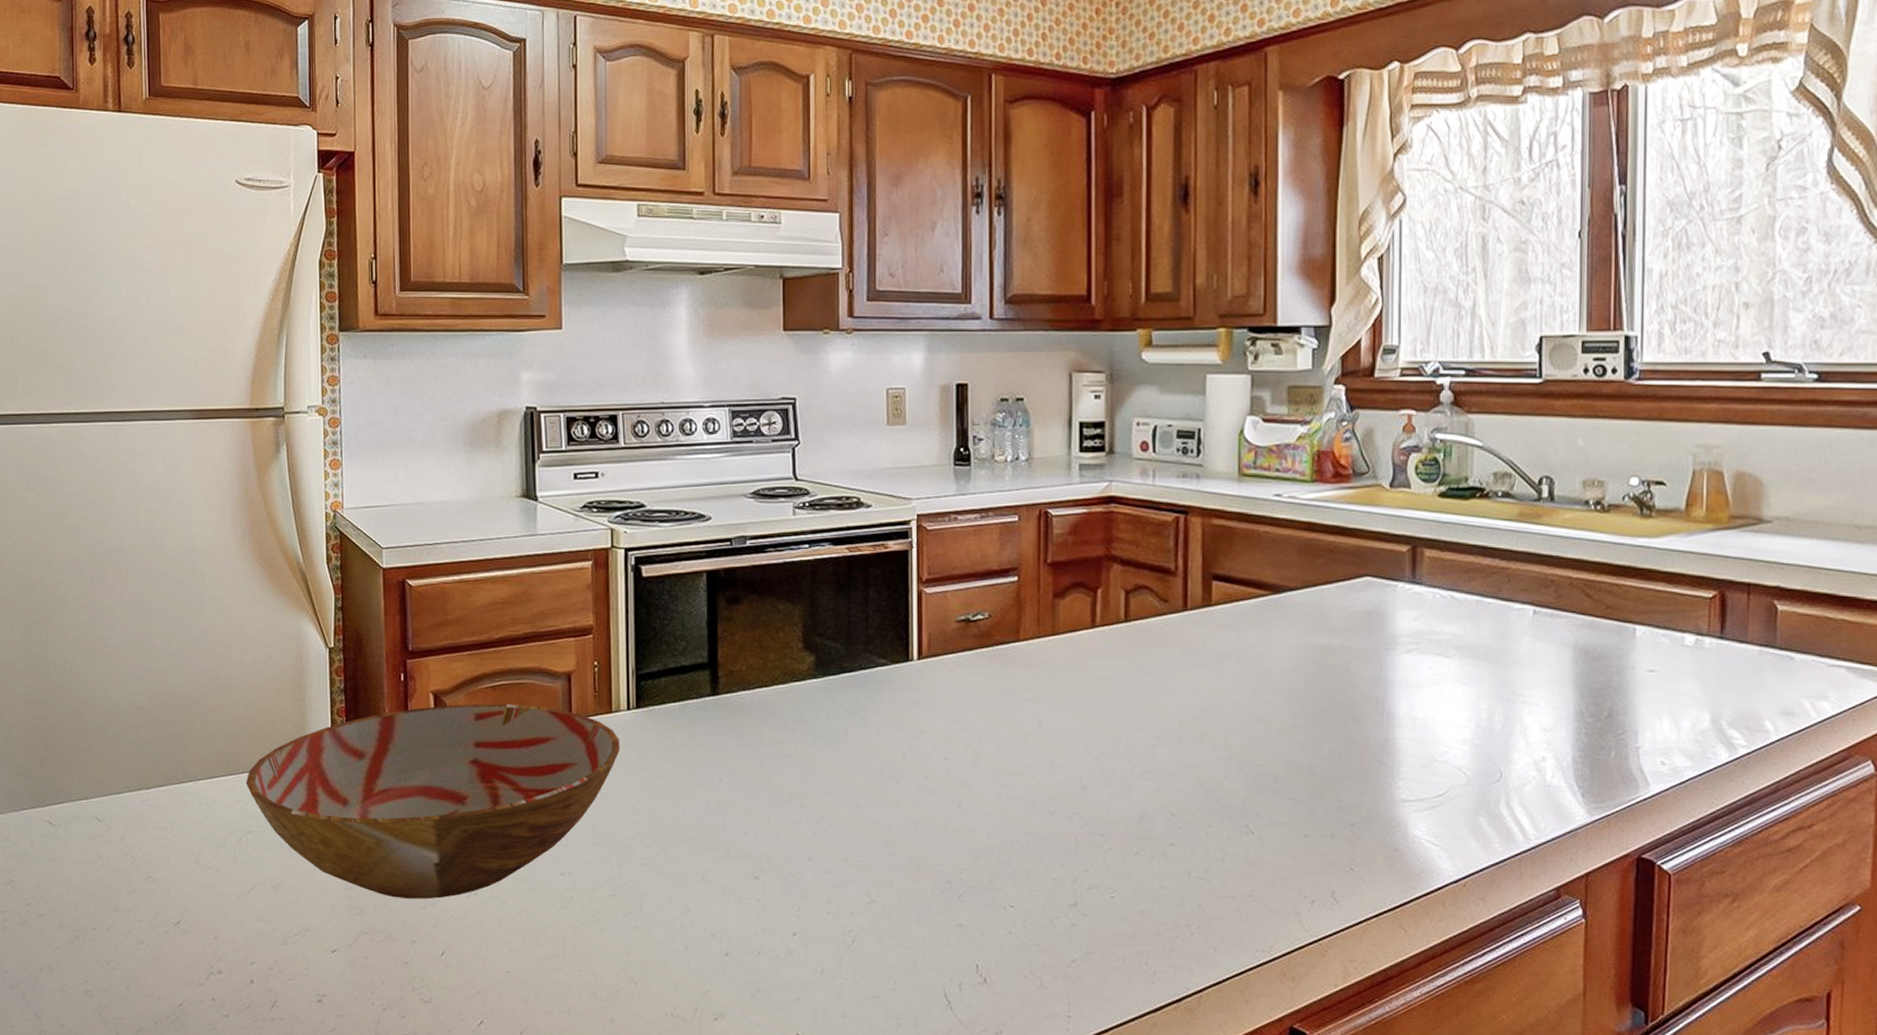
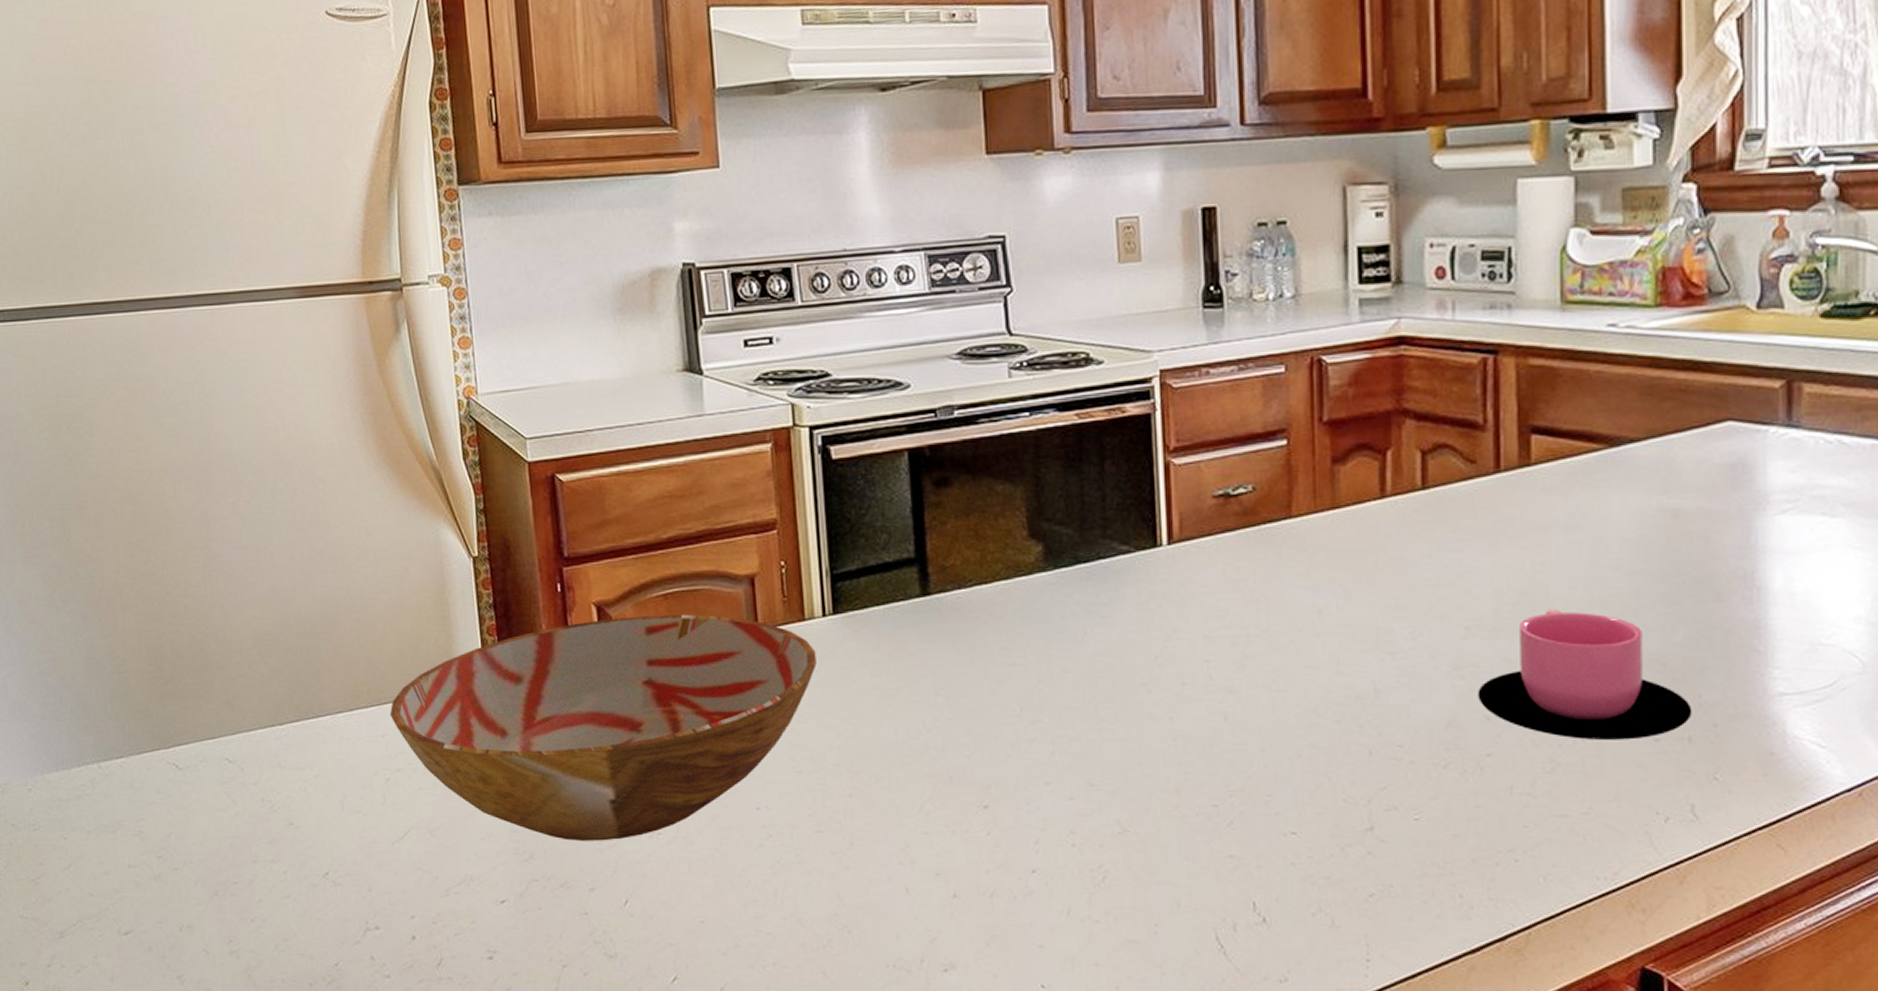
cup: none [1164,724,1335,835] -> present [1478,609,1692,740]

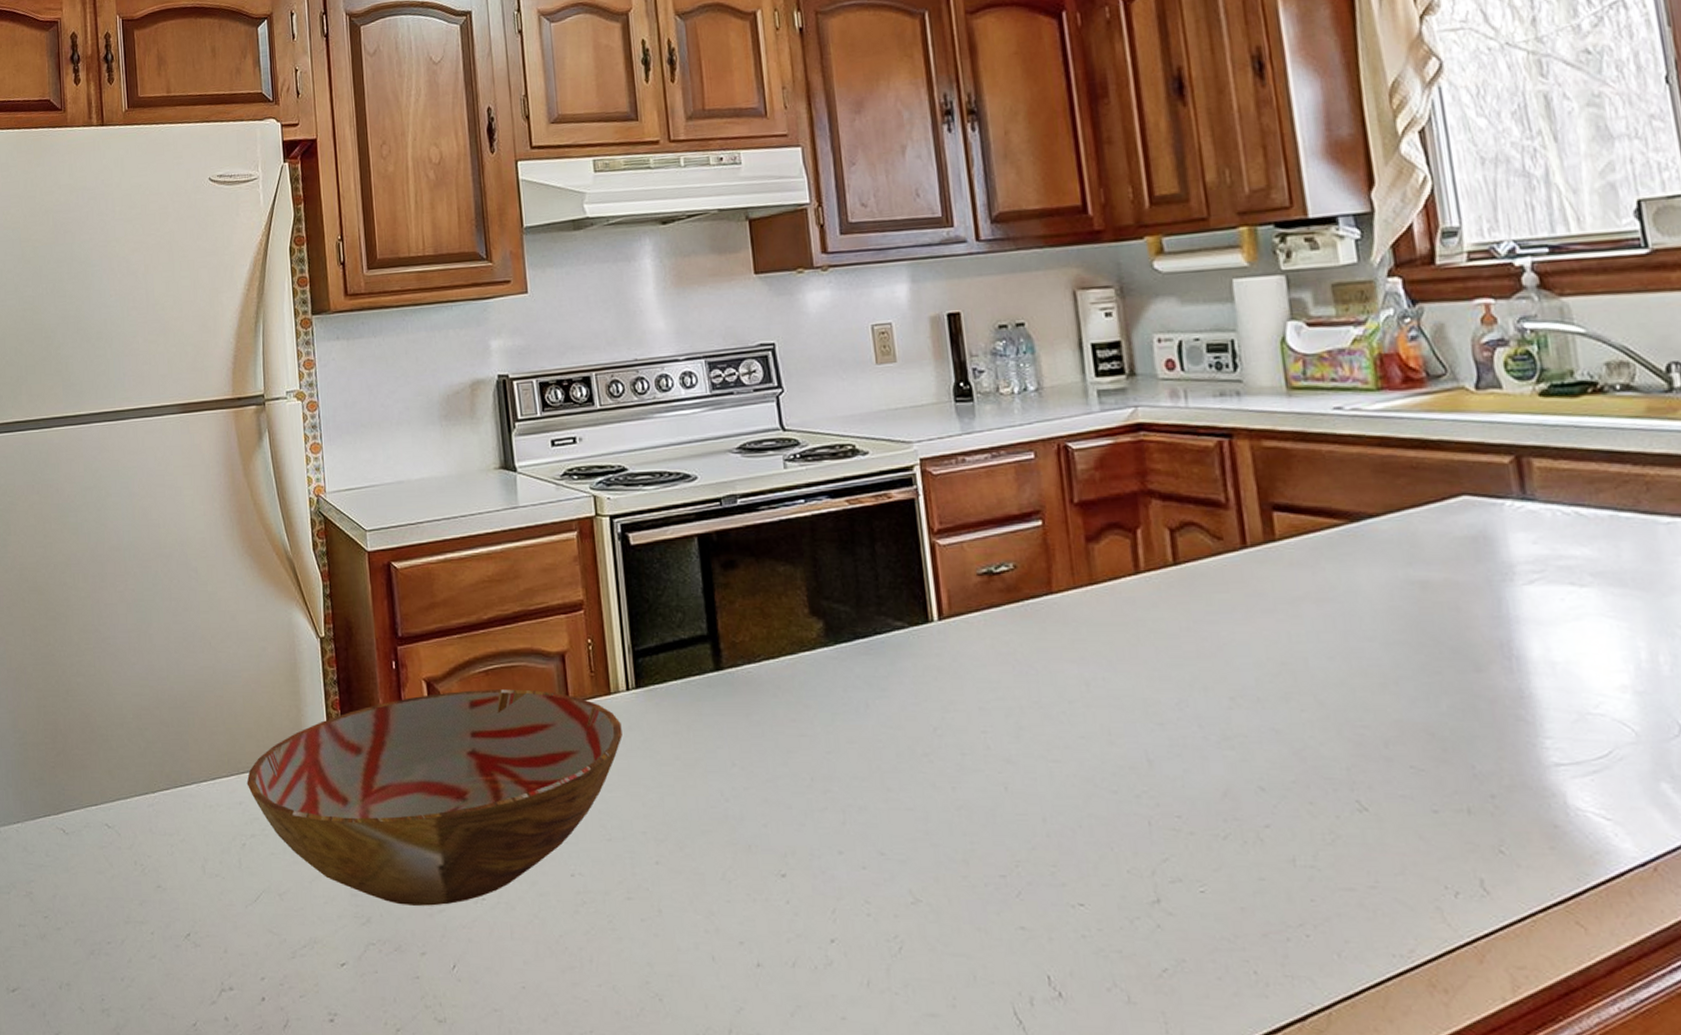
cup: present [1478,609,1692,740] -> none [1249,680,1468,811]

